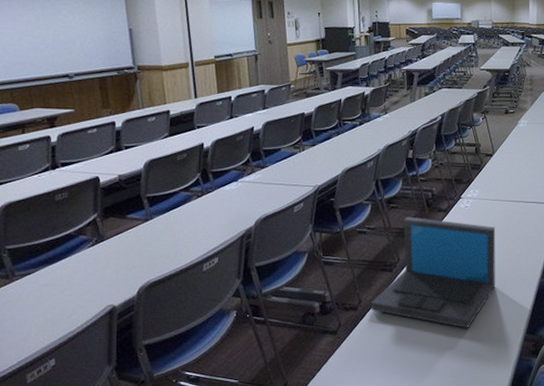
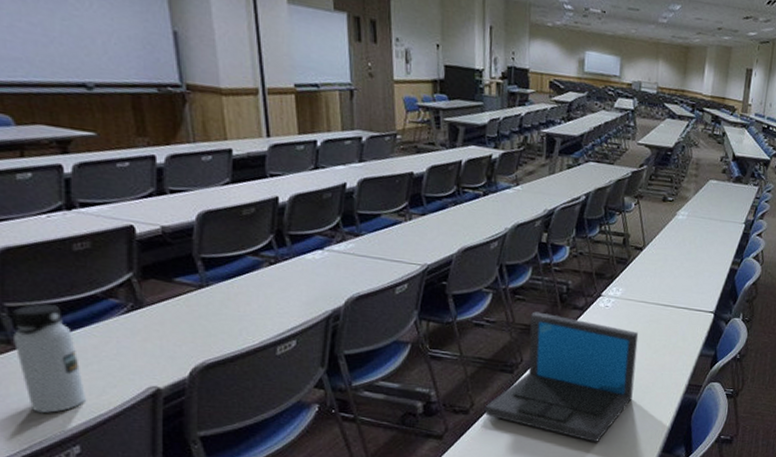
water bottle: none [10,244,61,333] -> present [11,304,87,413]

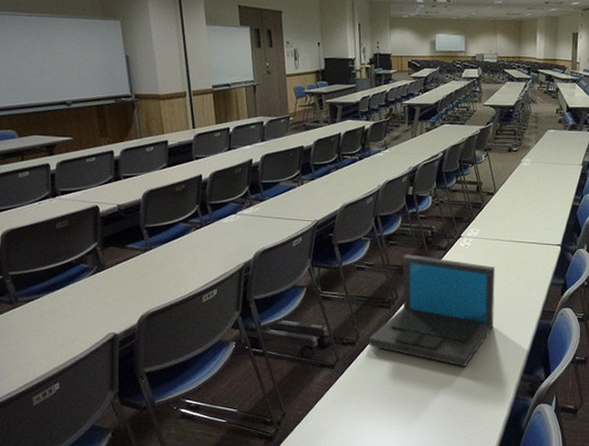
water bottle: present [11,304,87,413] -> none [13,271,65,357]

